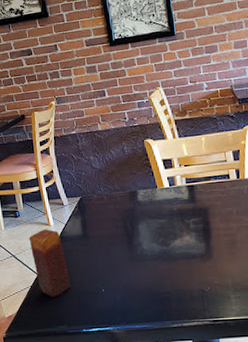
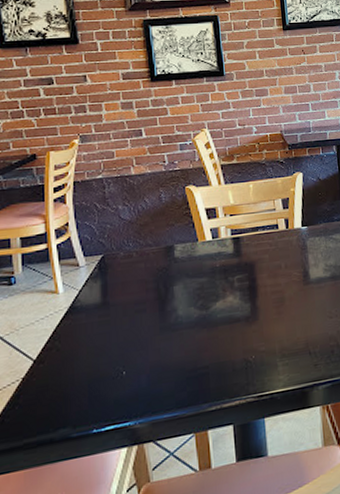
candle: present [29,229,71,297] -> none [26,298,81,390]

